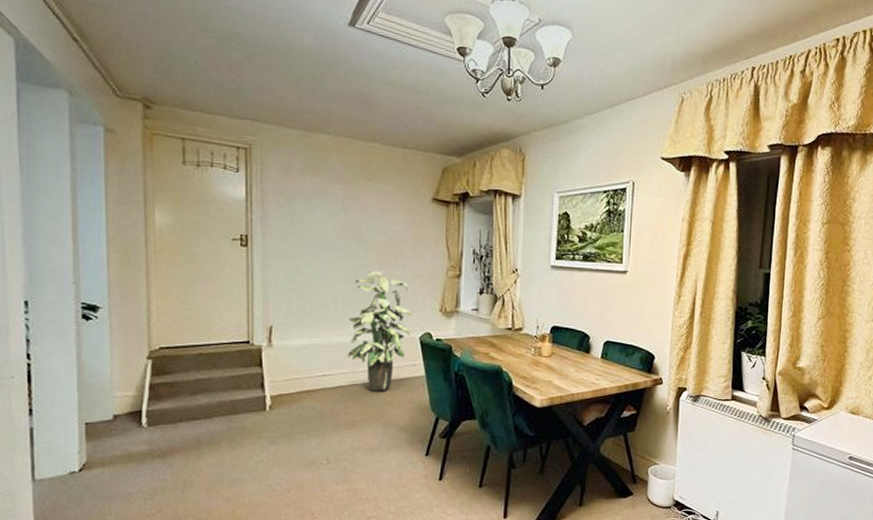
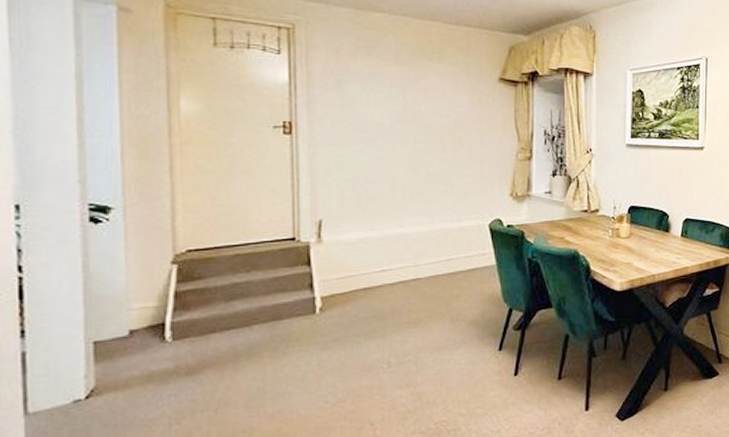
indoor plant: present [347,271,411,391] -> none [408,156,479,284]

